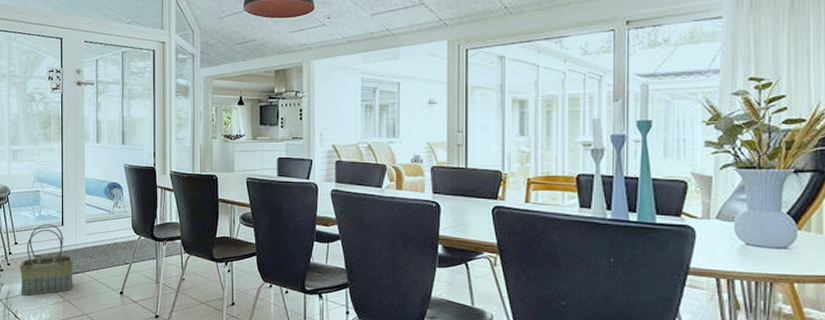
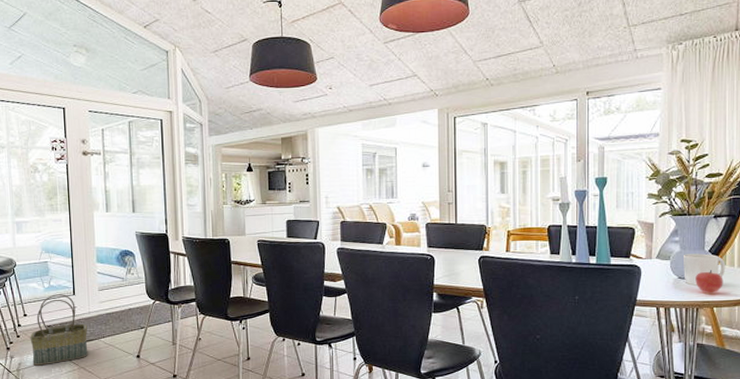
mug: none [751,215,811,255] -> present [682,253,726,286]
fruit: none [769,236,807,266] -> present [695,270,723,294]

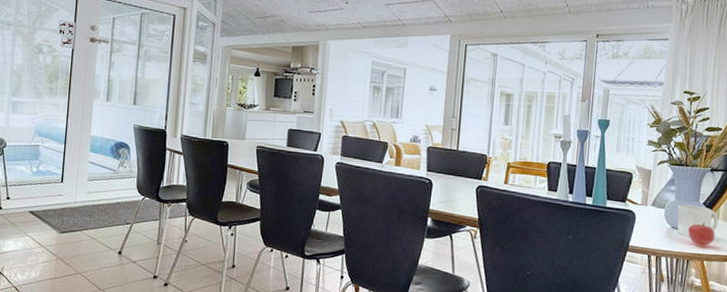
basket: present [30,294,88,366] -> none [9,180,72,253]

